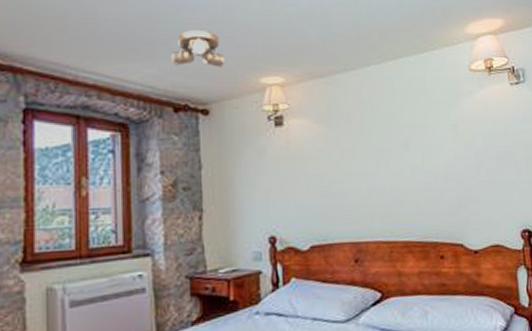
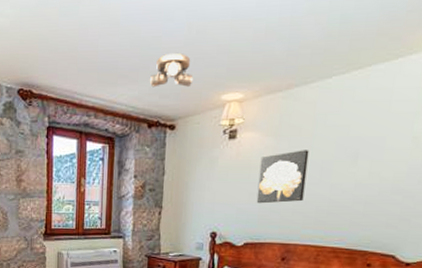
wall art: none [313,137,366,198] -> present [256,150,309,204]

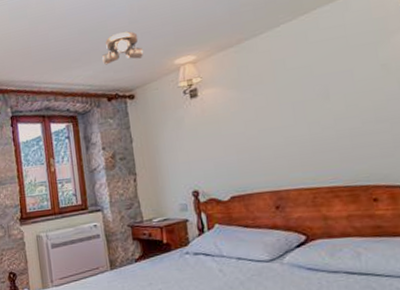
wall art: present [256,150,309,204] -> none [227,95,283,155]

